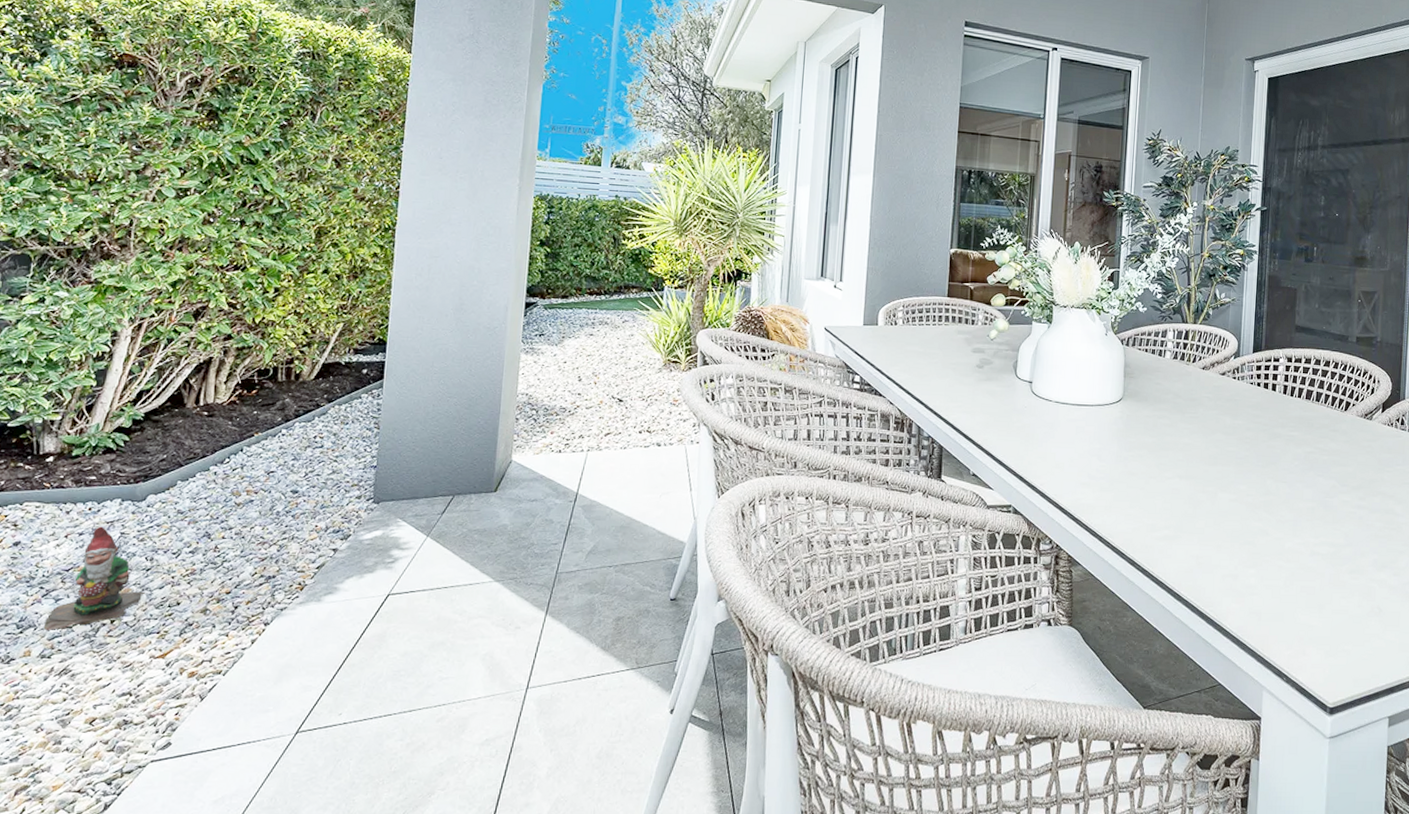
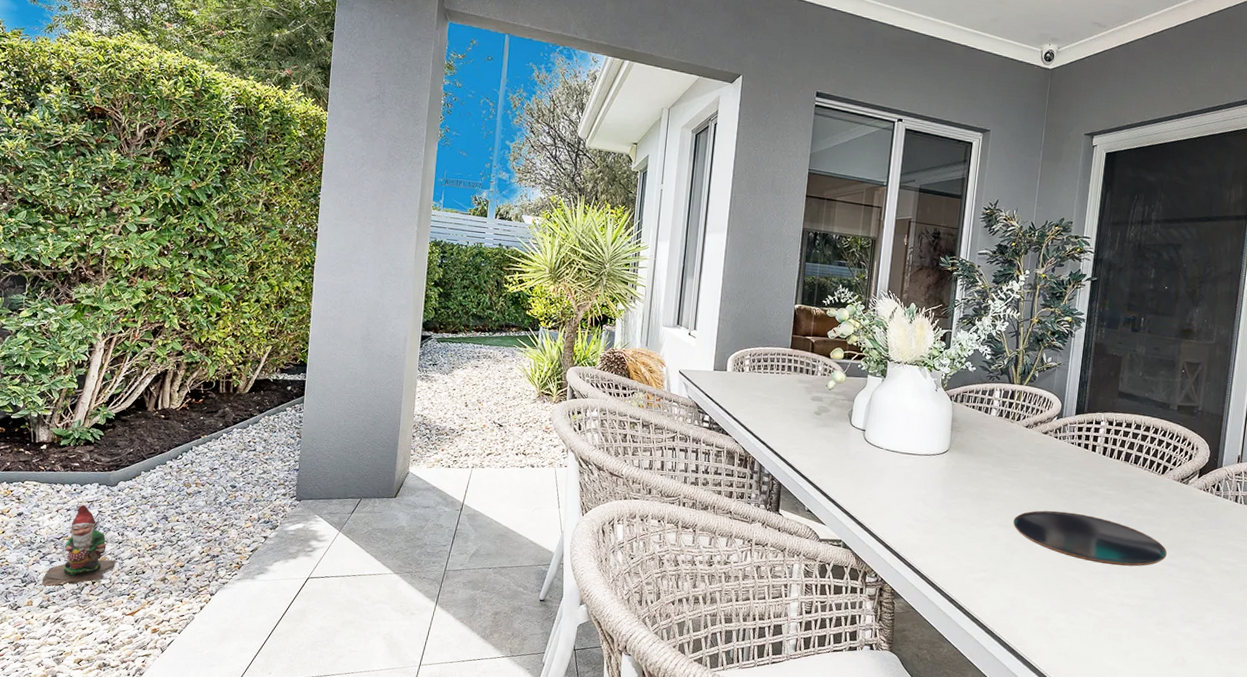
plate: none [1194,457,1355,512] -> present [1013,510,1167,567]

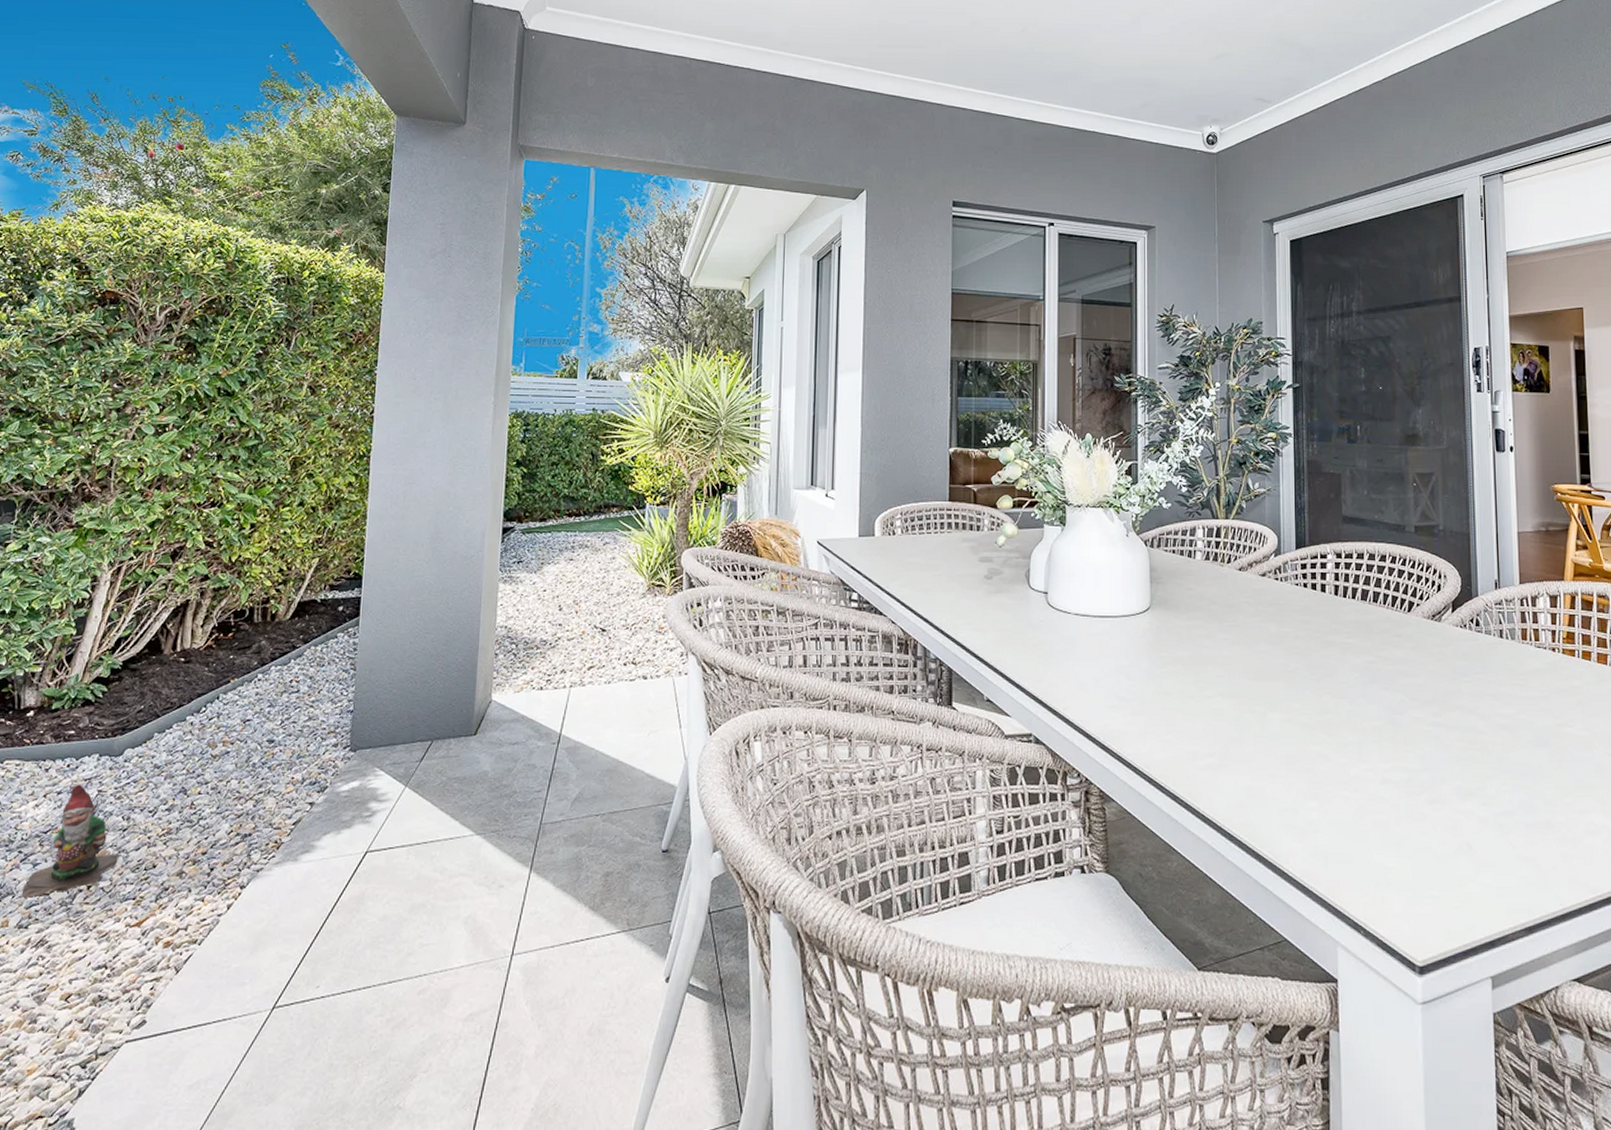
plate: present [1013,510,1167,567] -> none [1238,670,1429,732]

